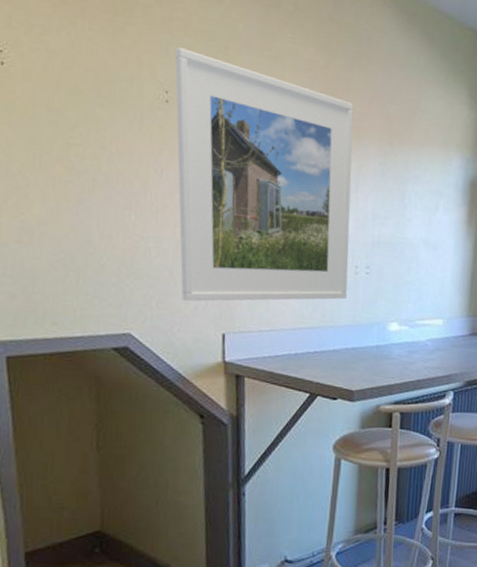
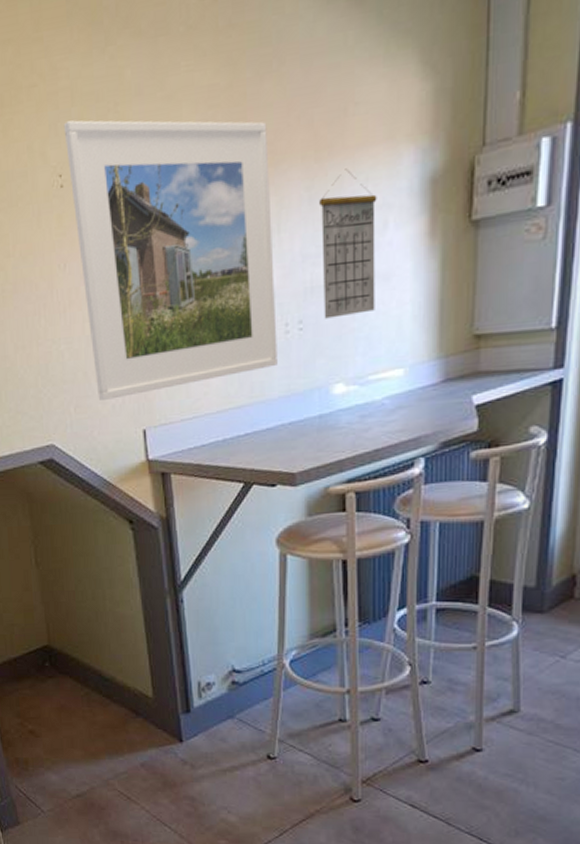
calendar: none [386,157,433,271] -> present [320,168,377,319]

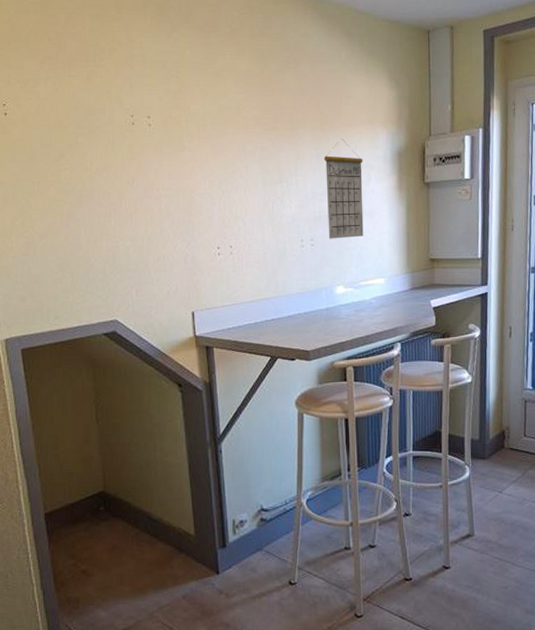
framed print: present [63,120,278,400] -> none [136,79,296,287]

